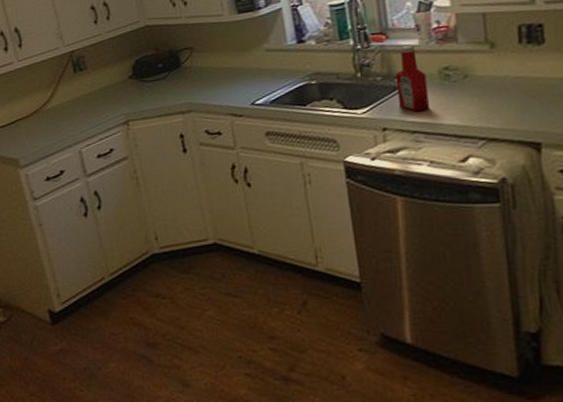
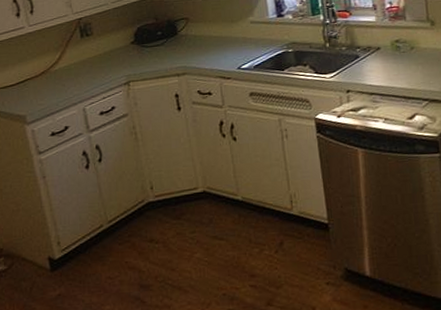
ketchup bottle: present [395,45,429,112] -> none [357,21,384,77]

